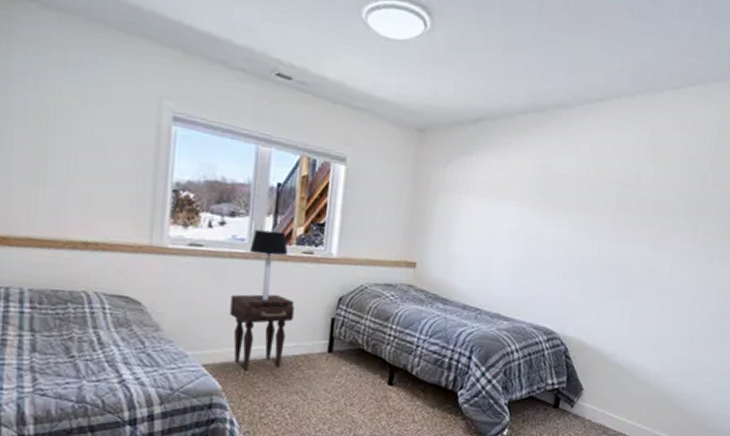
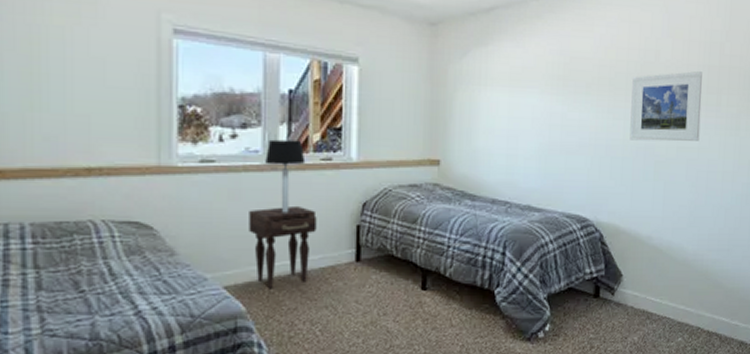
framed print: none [603,196,682,266] -> present [629,71,702,142]

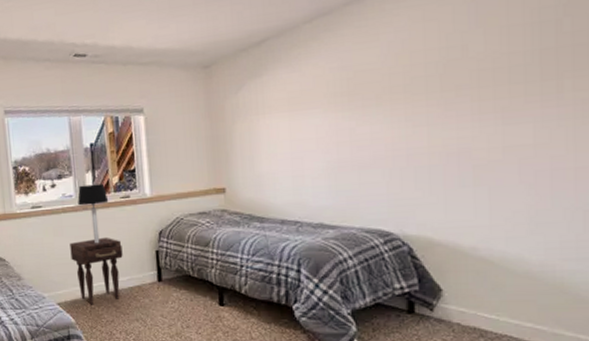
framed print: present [629,71,702,142] -> none [434,58,535,147]

